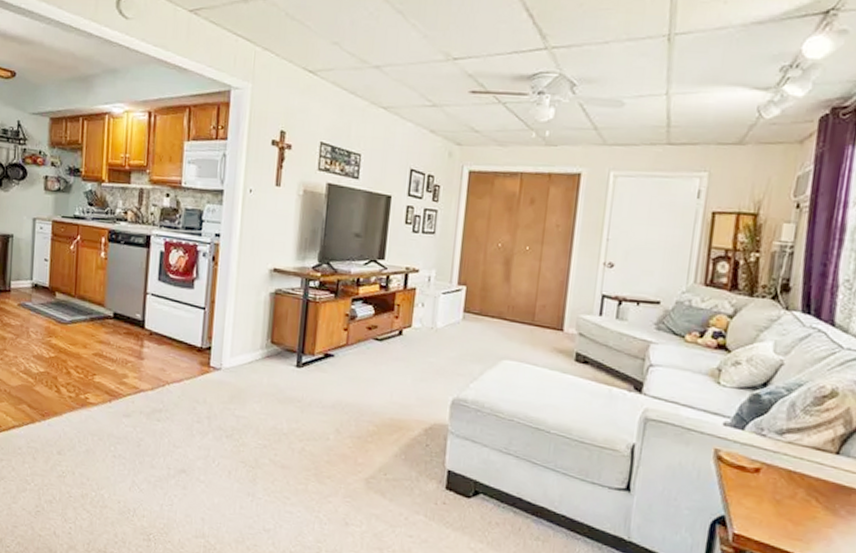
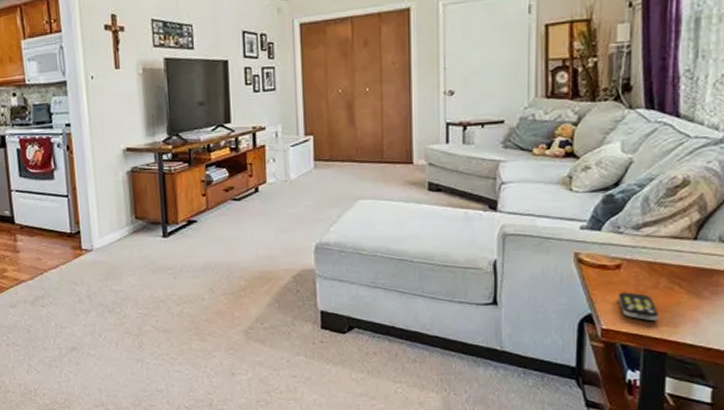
remote control: none [754,497,793,533] -> present [619,292,658,320]

